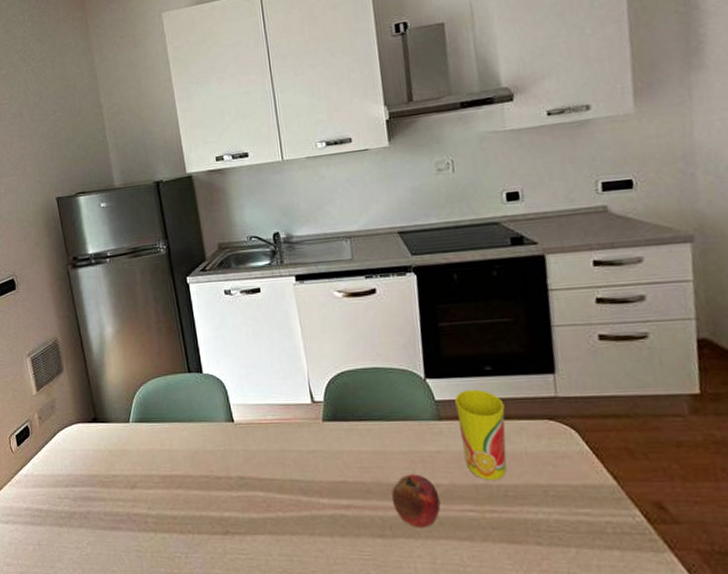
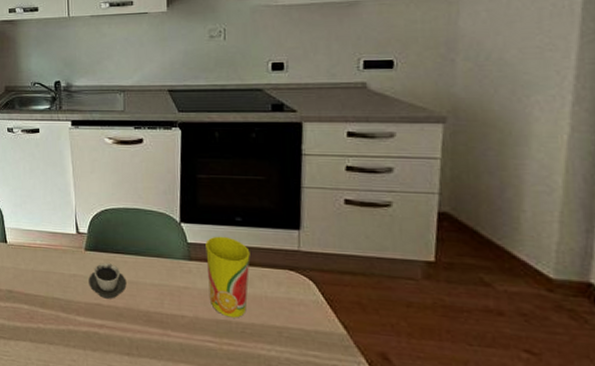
cup: none [329,433,373,474] -> present [89,263,127,299]
fruit: present [391,473,441,528] -> none [140,303,184,352]

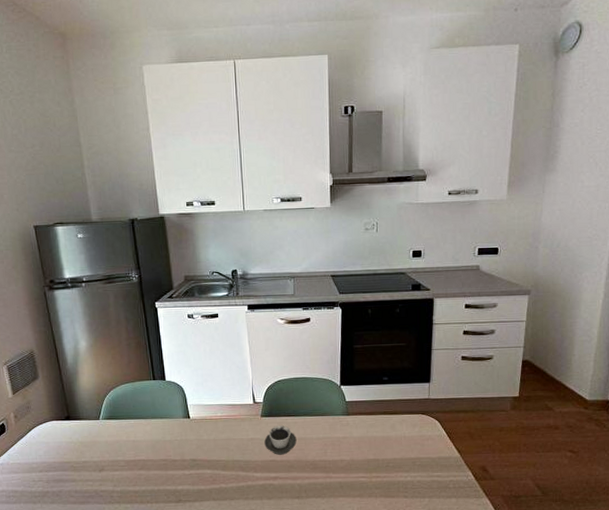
cup: present [205,236,250,318] -> none [360,393,394,456]

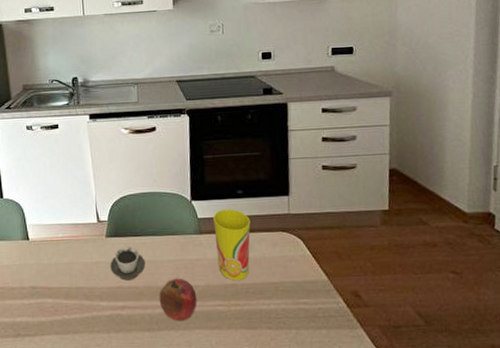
fruit: none [308,453,342,491] -> present [159,278,197,322]
cup: none [360,393,394,456] -> present [213,208,251,281]

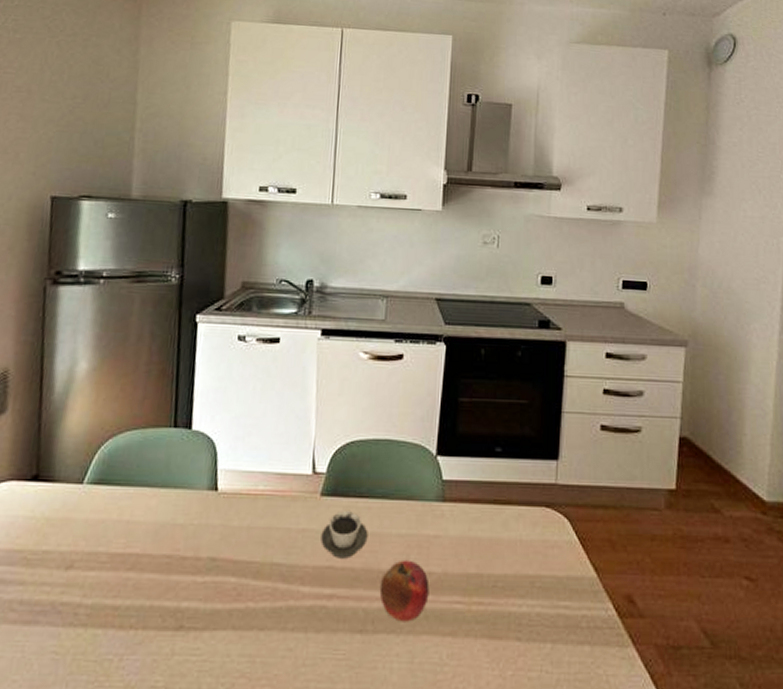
cup: present [213,208,251,281] -> none [461,470,508,570]

